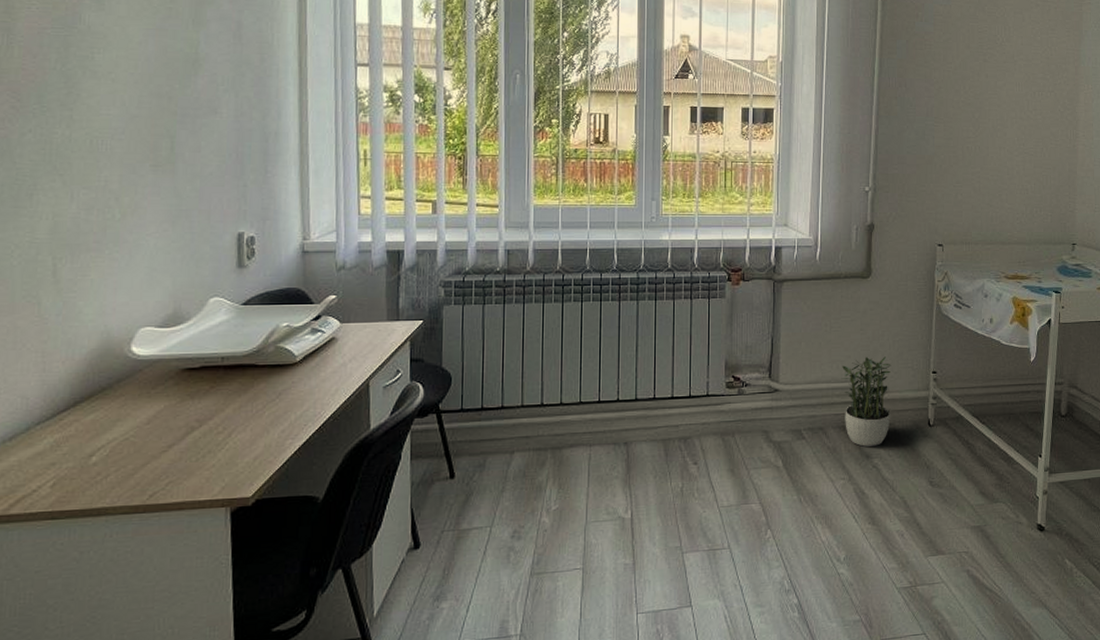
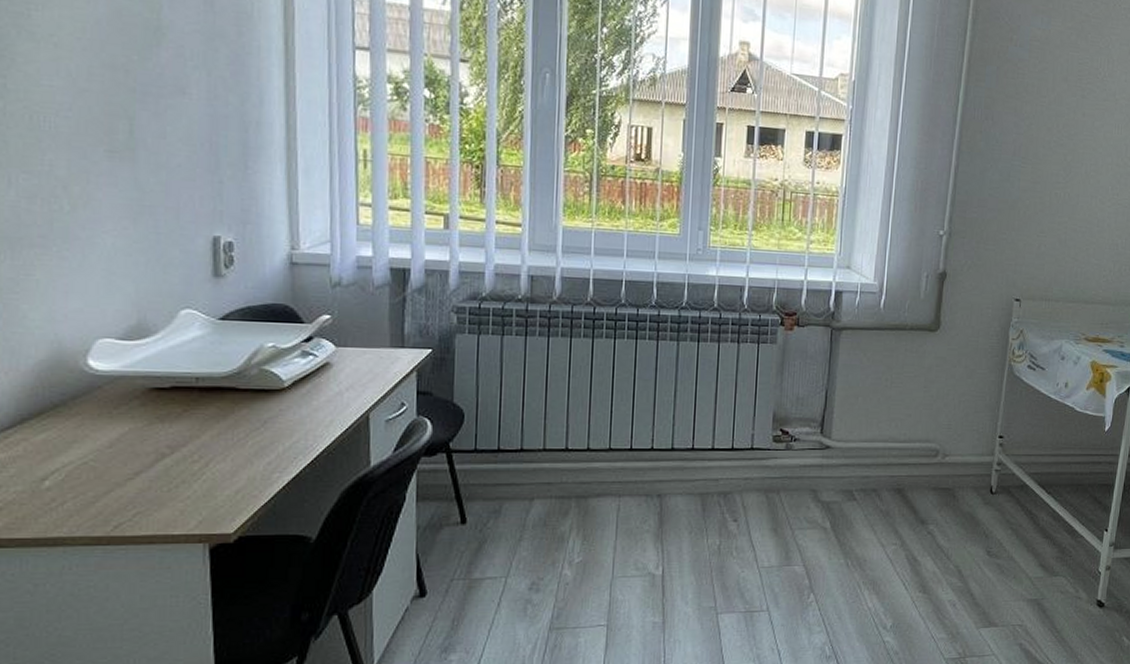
potted plant: present [841,357,892,447] -> none [899,417,955,511]

